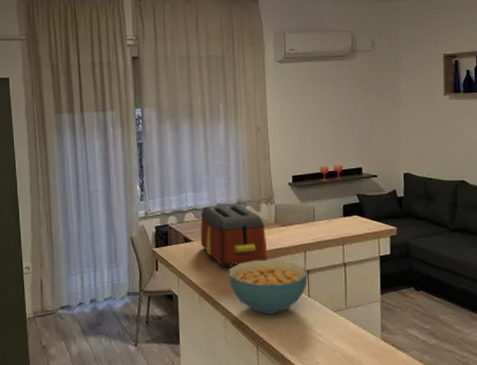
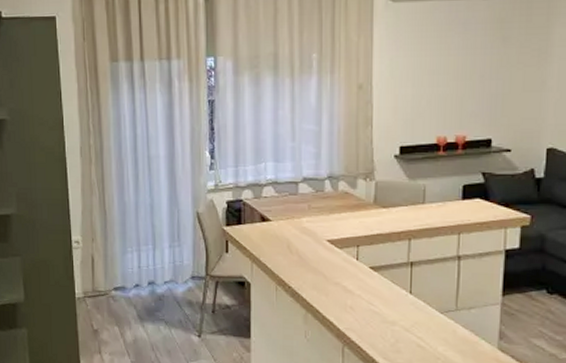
toaster: present [200,203,268,268] -> none [280,178,363,255]
cereal bowl: present [228,259,308,314] -> none [313,246,411,311]

